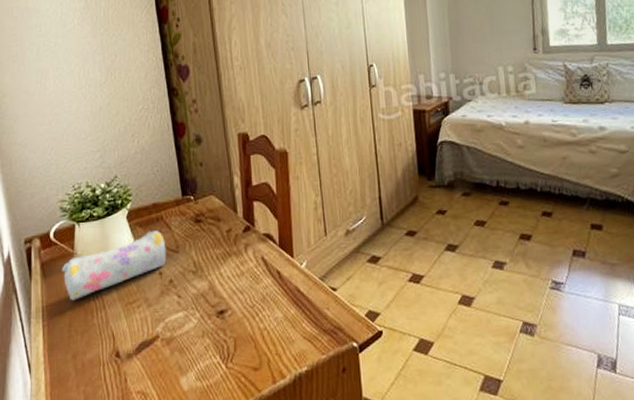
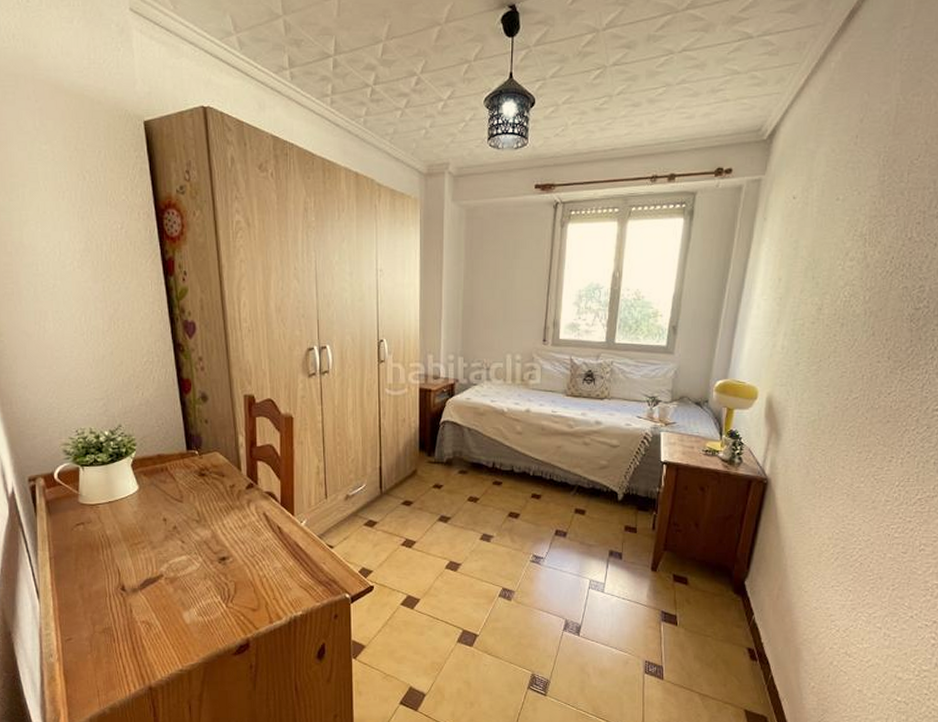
pencil case: present [61,230,166,301] -> none [66,480,171,538]

